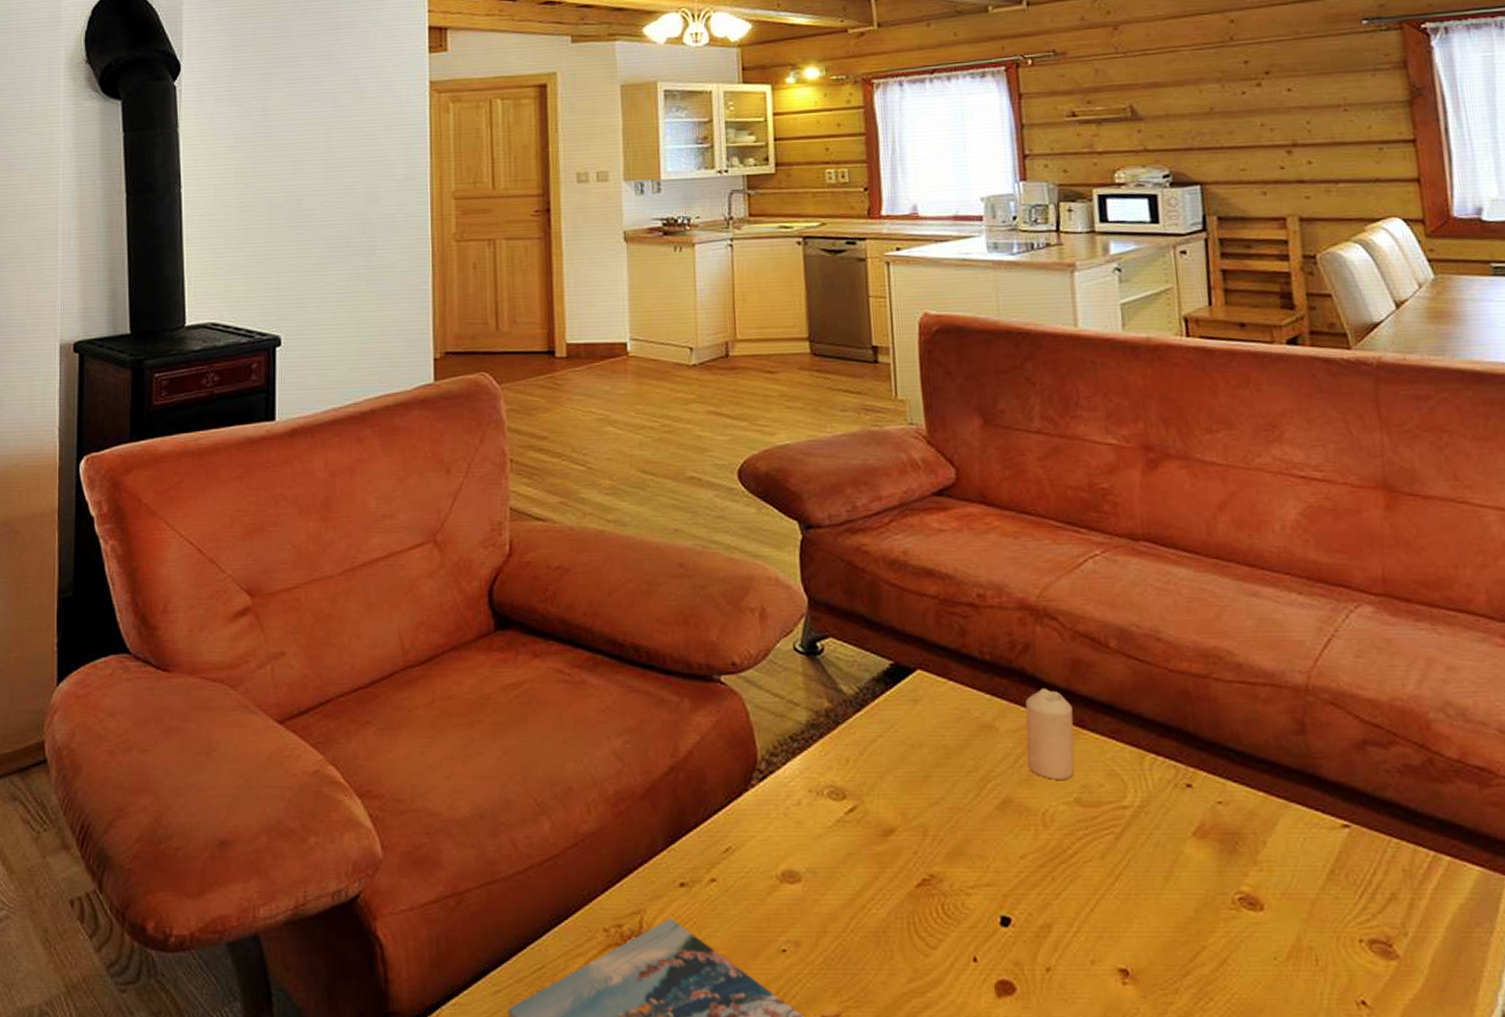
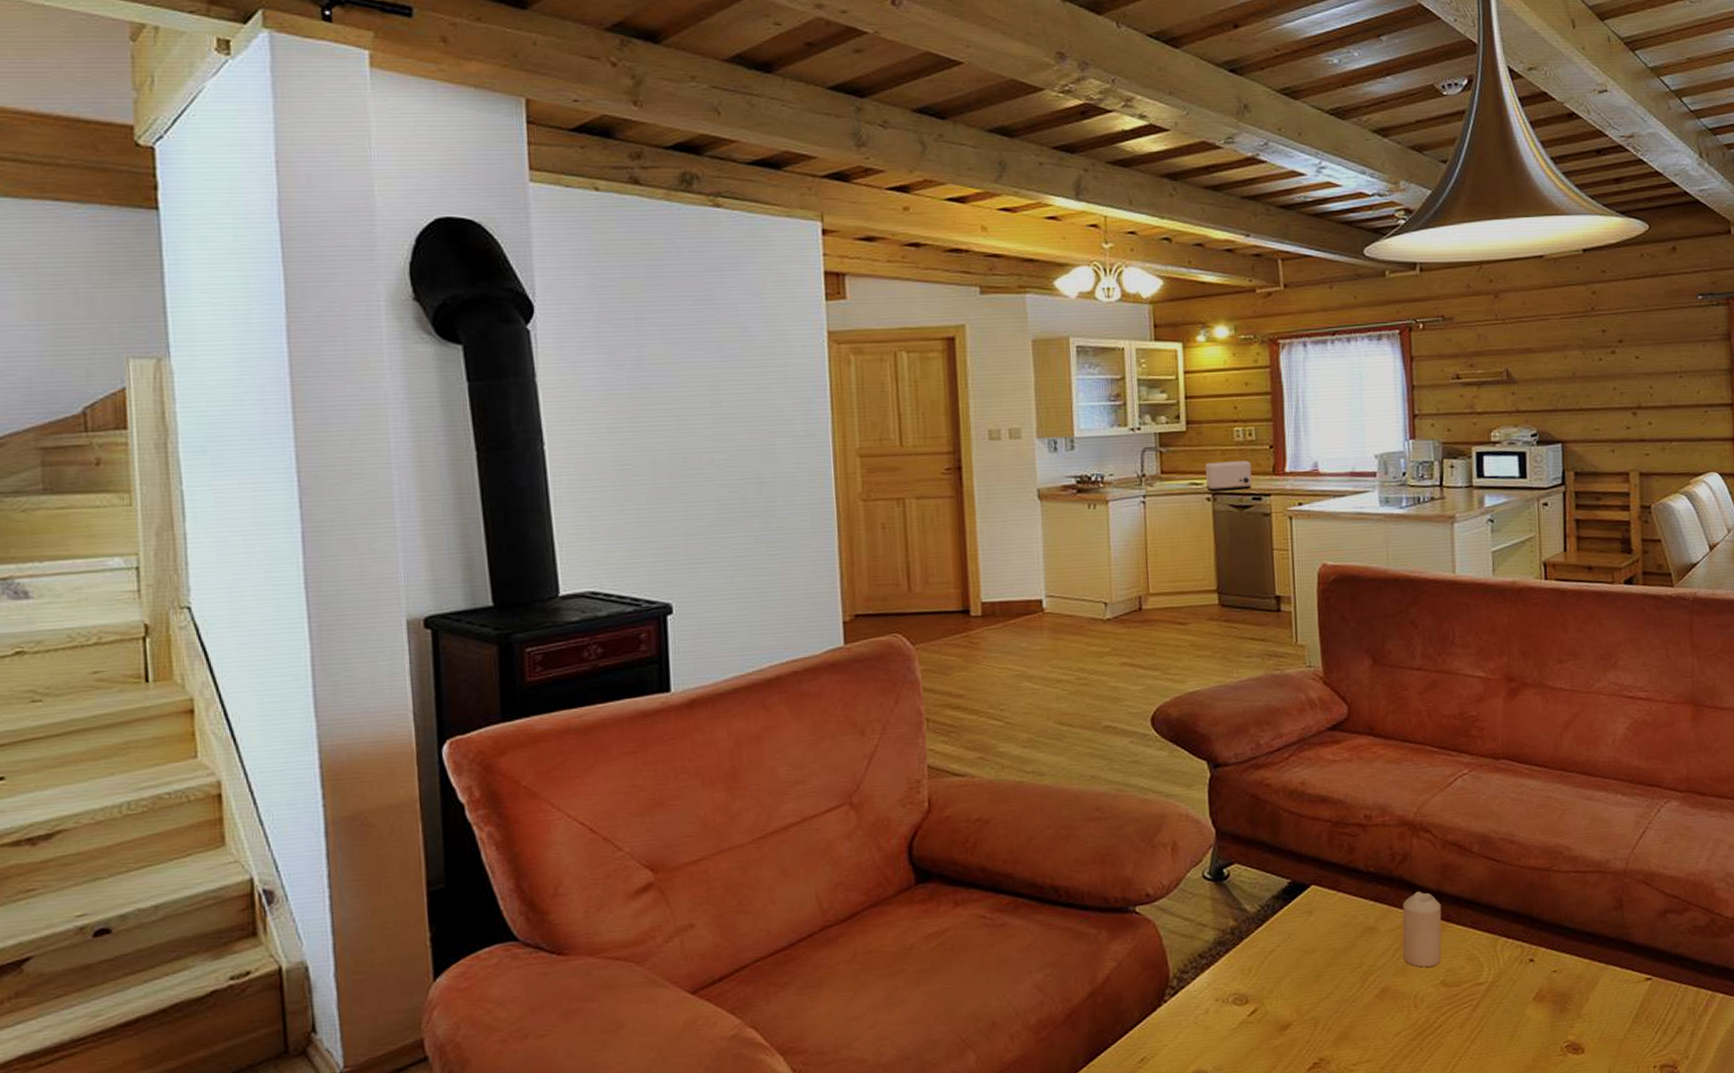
toaster: none [795,203,845,236] -> present [1205,460,1252,492]

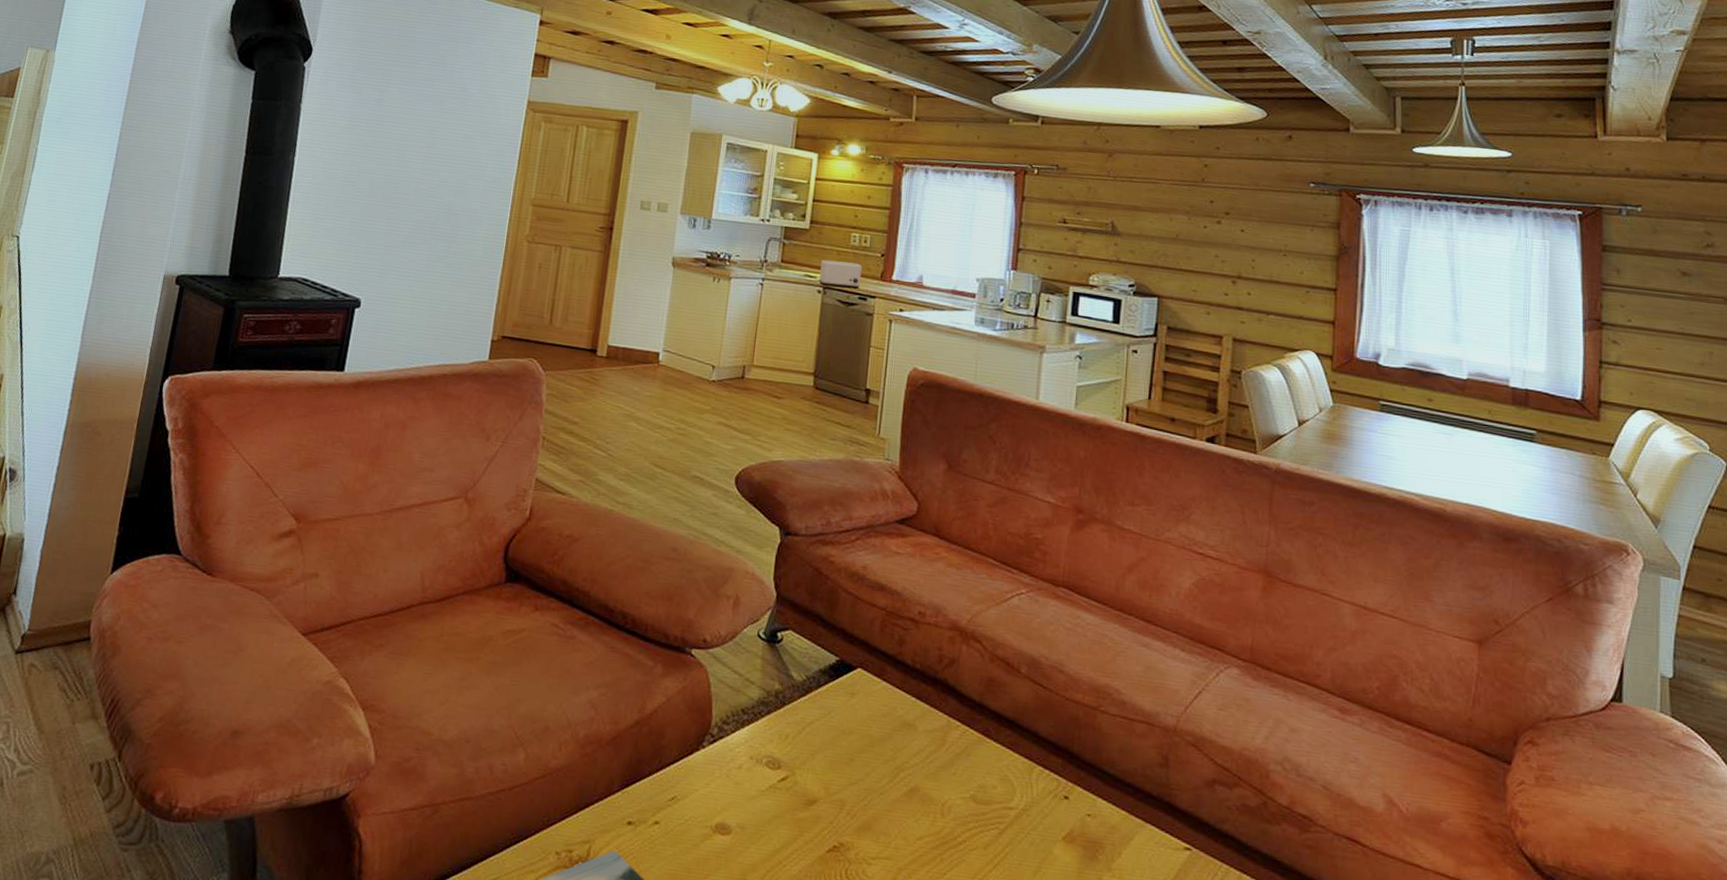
candle: present [1402,891,1442,968] -> none [936,698,981,779]

